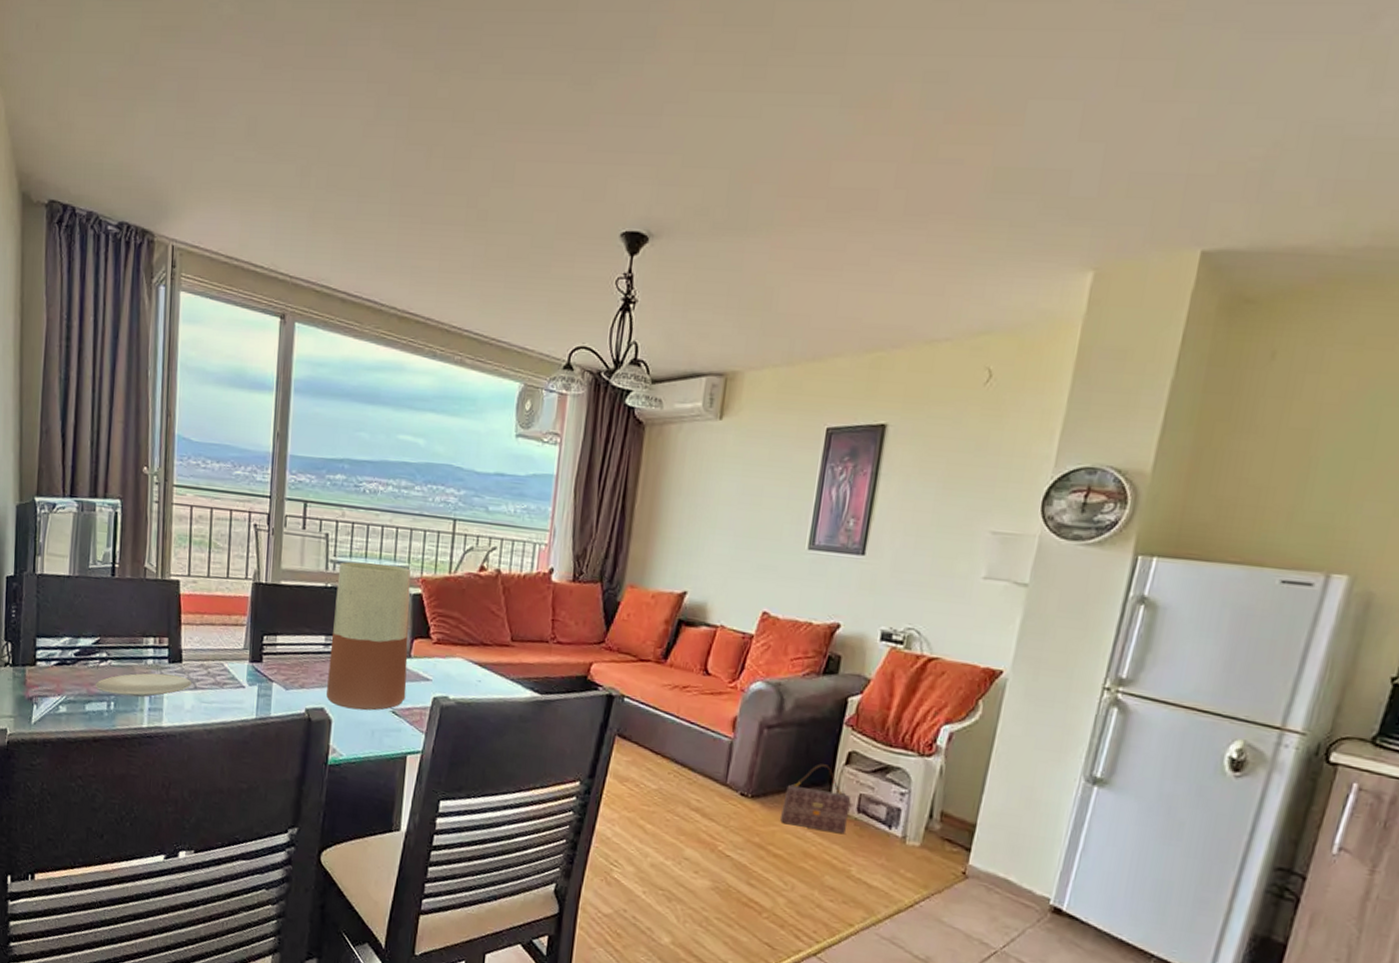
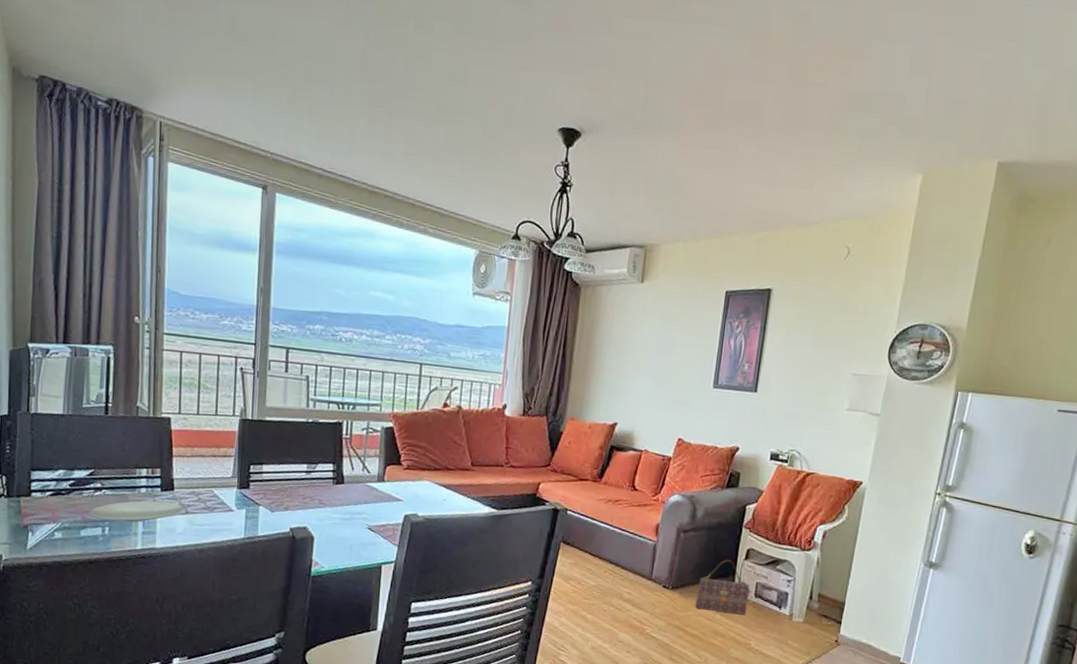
vase: present [326,562,411,711] -> none [309,400,383,528]

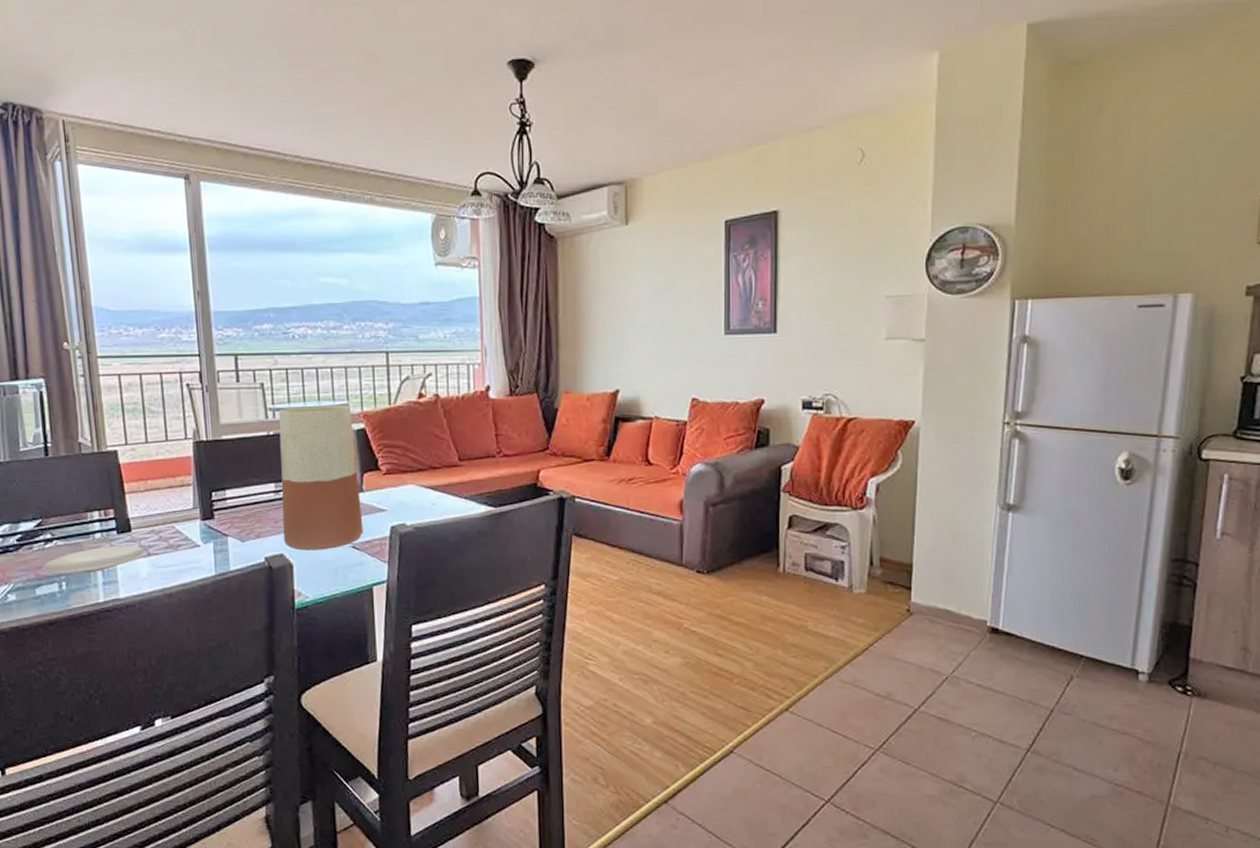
vase: none [309,400,383,528] -> present [278,405,363,551]
handbag: present [694,559,750,615] -> none [736,531,798,594]

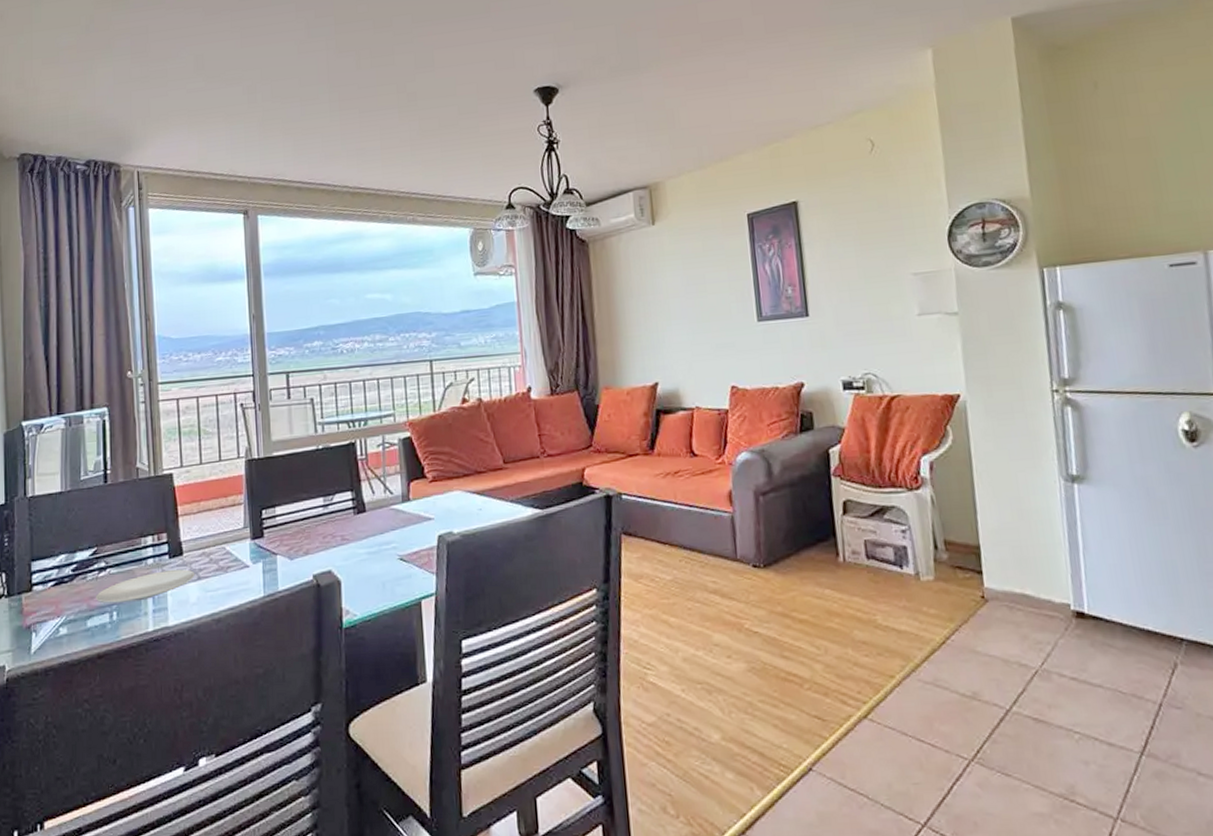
vase: present [278,405,363,551] -> none [327,415,411,566]

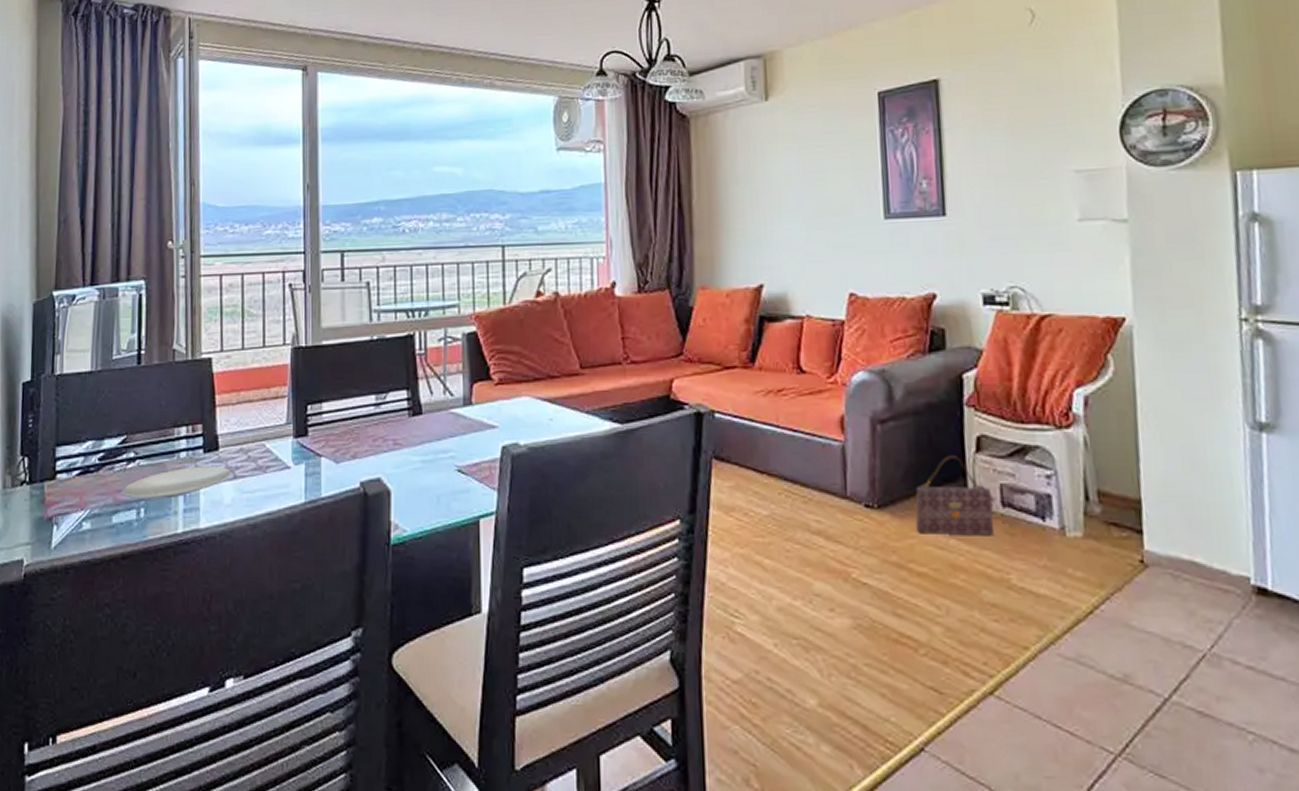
handbag: none [795,518,861,587] -> present [915,455,994,536]

